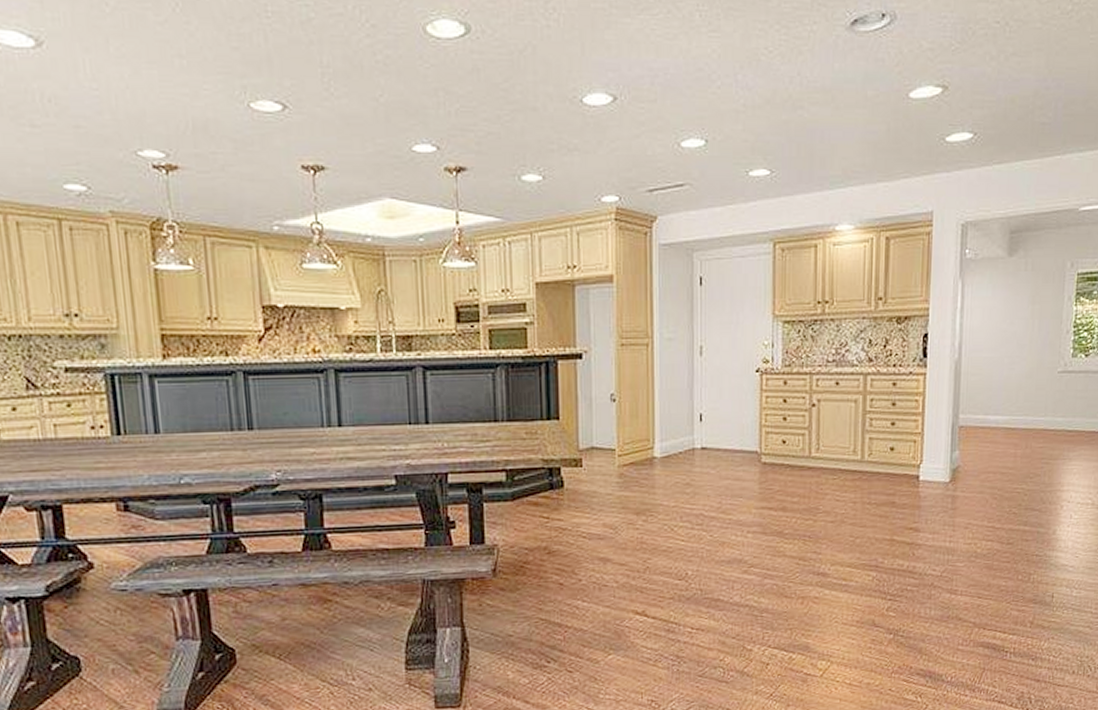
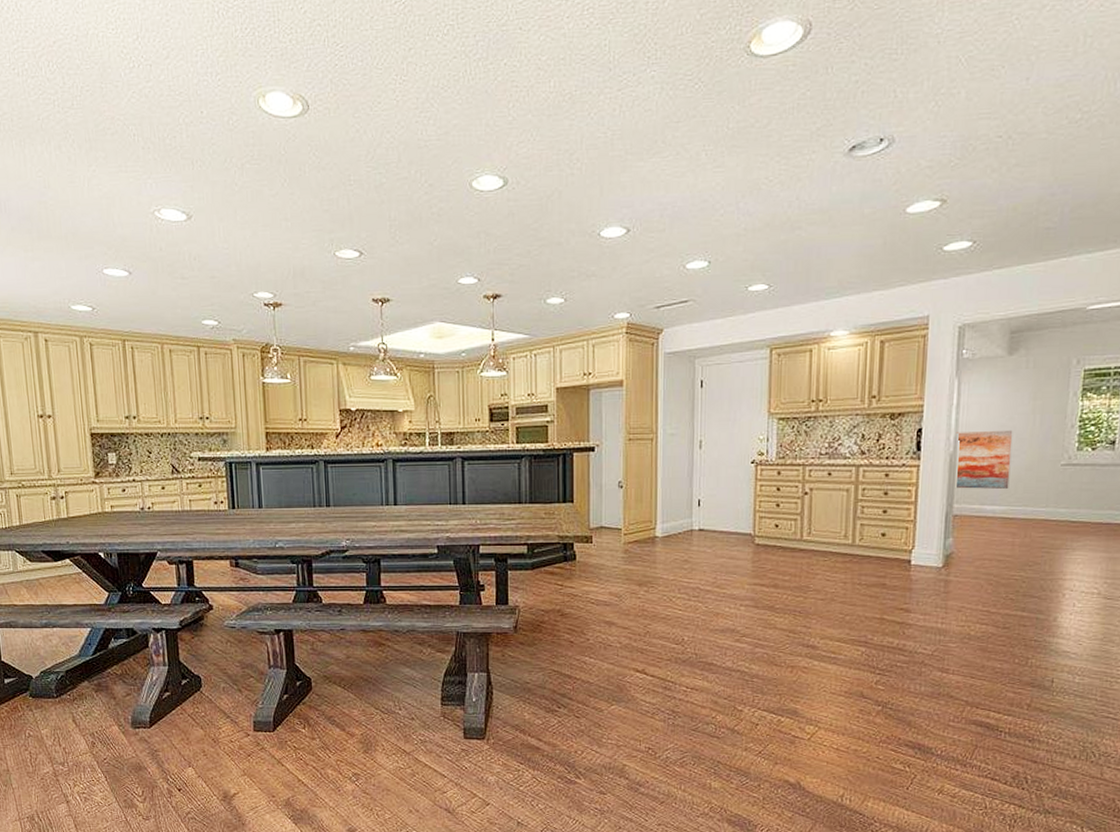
wall art: none [960,335,1014,399] -> present [956,429,1013,490]

